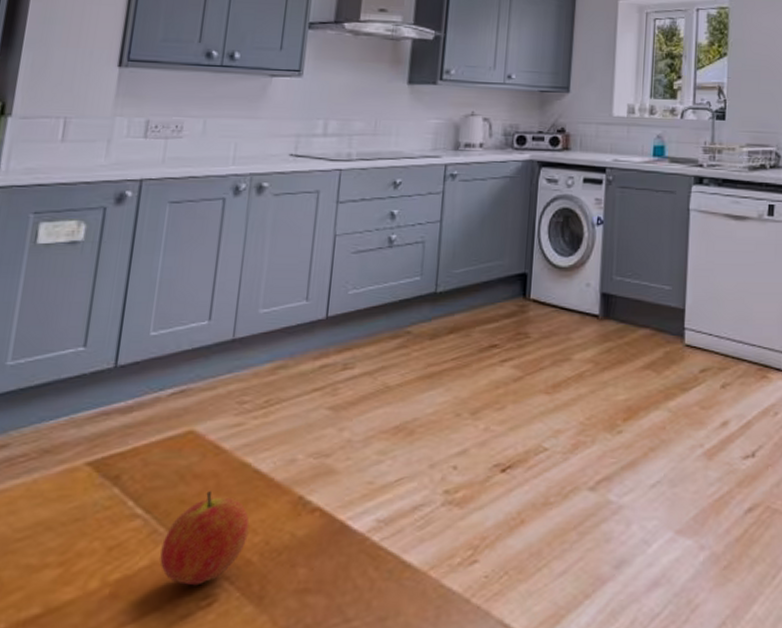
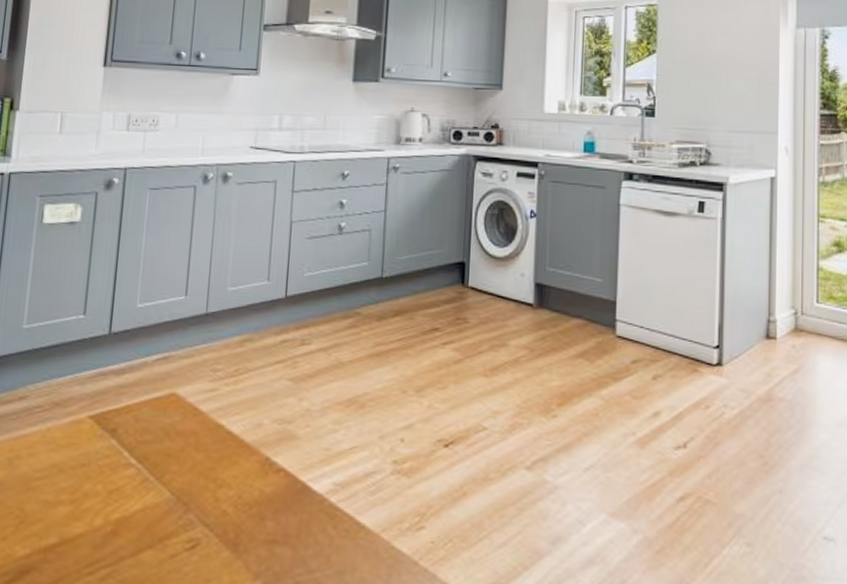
fruit: present [160,491,250,586] -> none [151,448,225,530]

